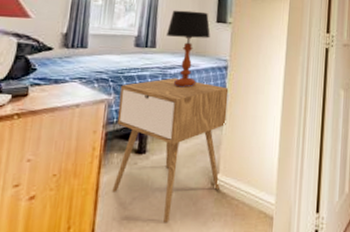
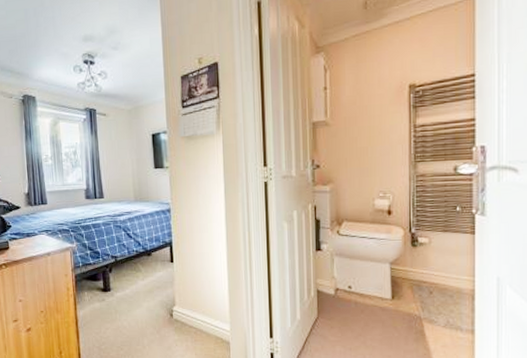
nightstand: present [112,78,229,224] -> none [80,224,178,348]
table lamp: present [165,10,210,88] -> none [110,159,150,232]

